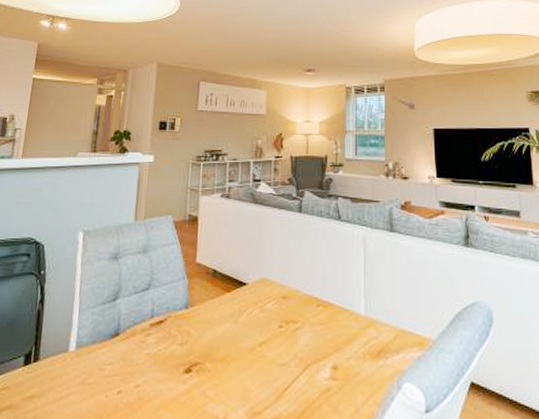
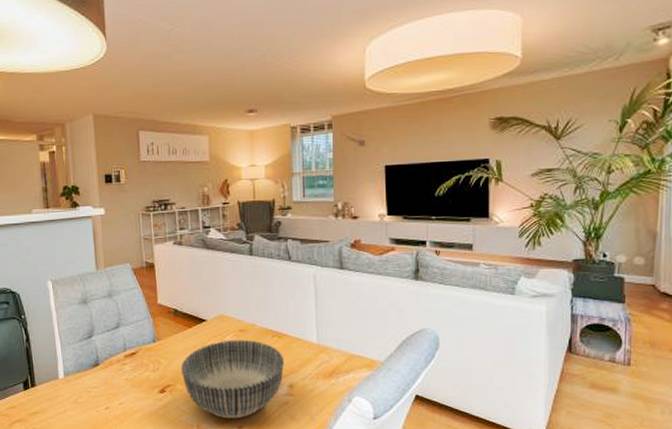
bowl: none [212,308,329,410] -> present [180,339,285,419]

